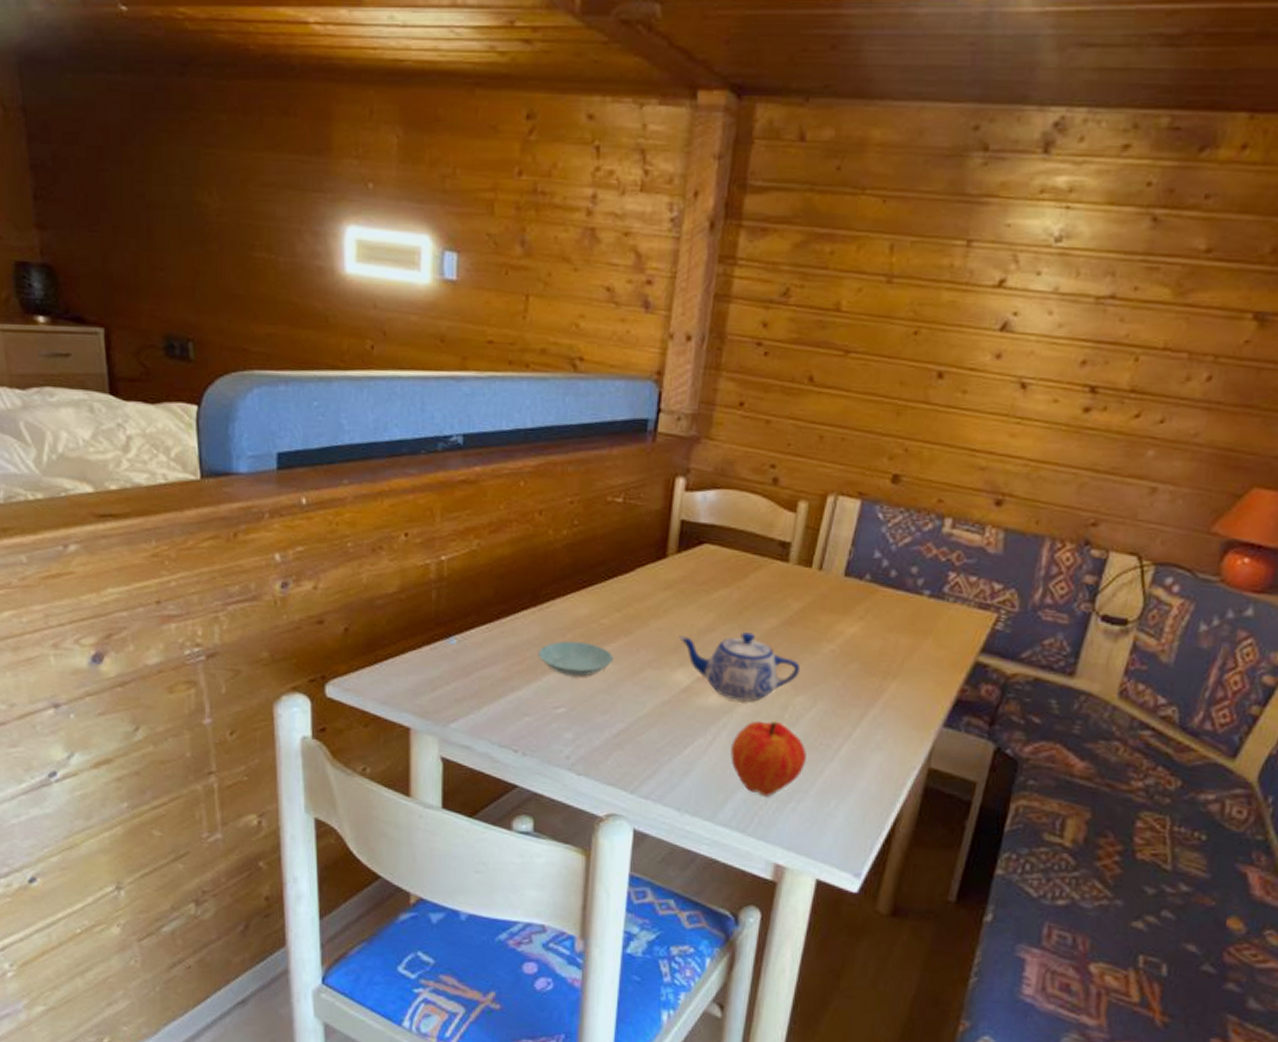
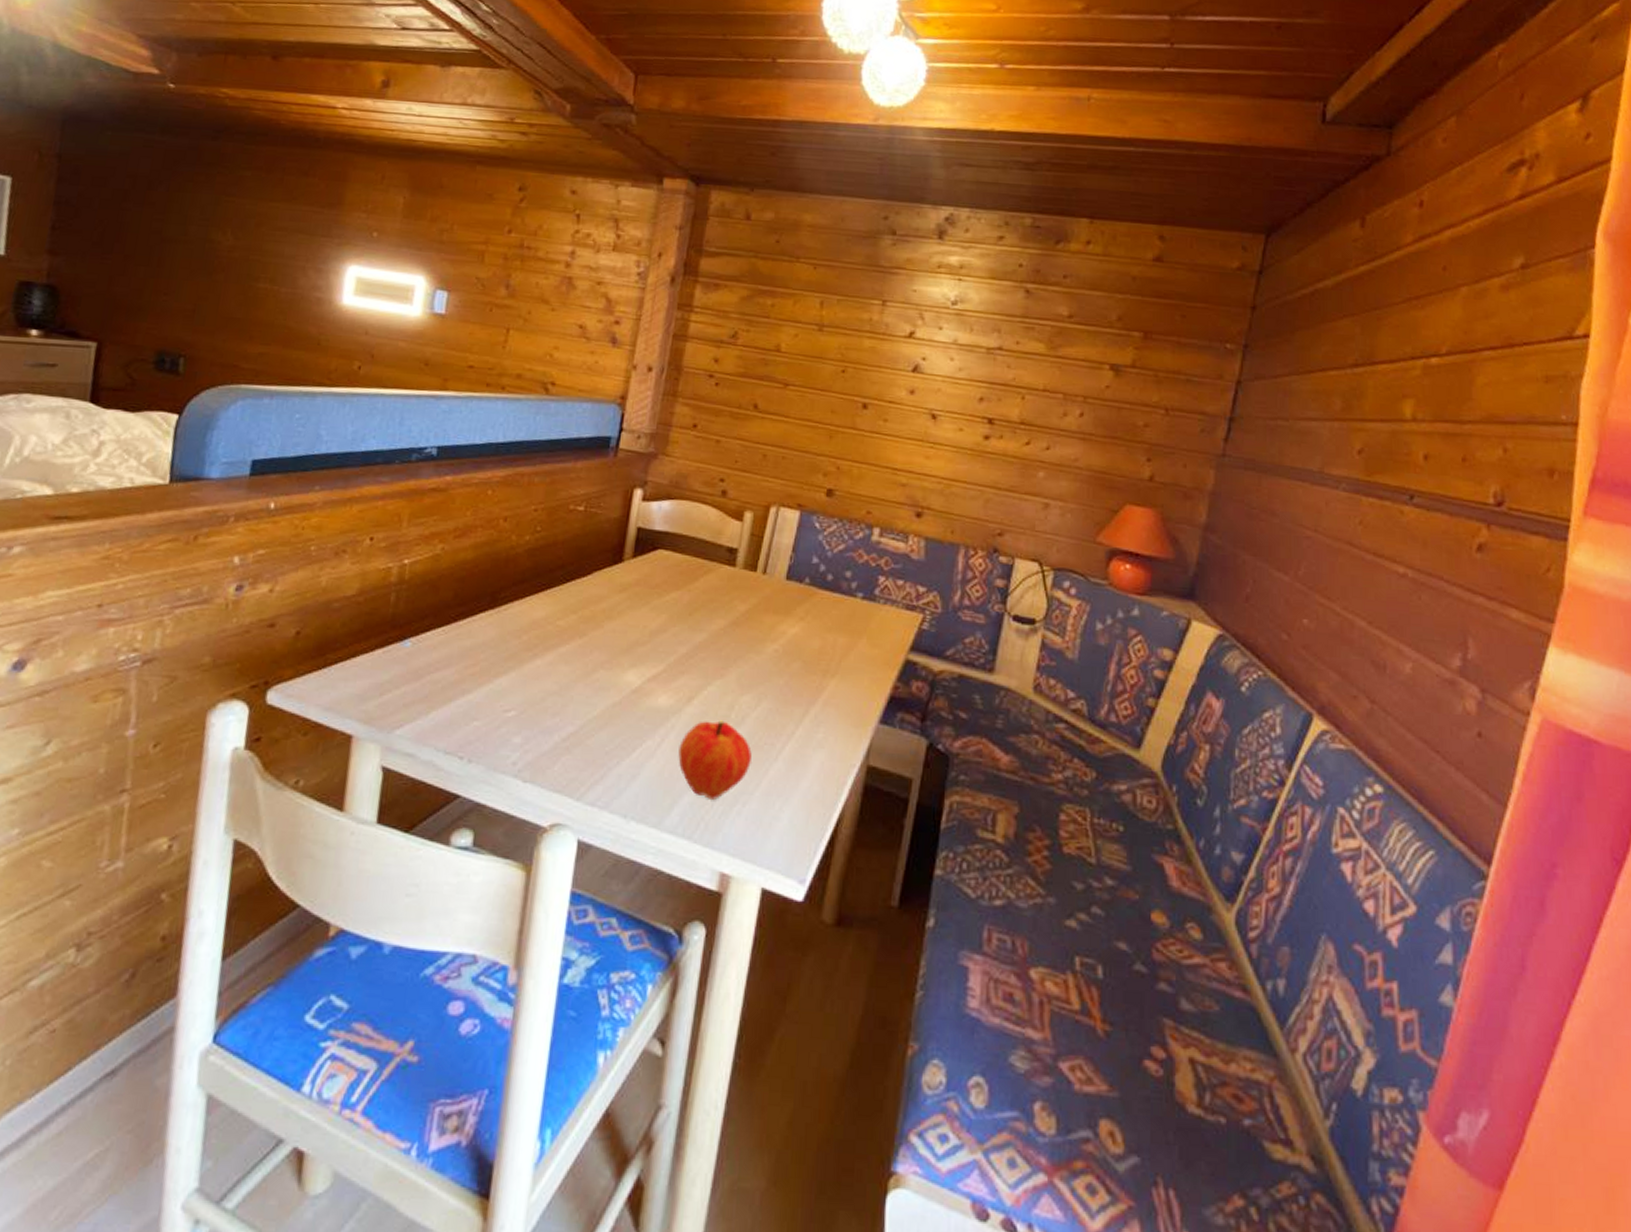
saucer: present [538,641,613,677] -> none [493,642,567,679]
teapot: present [679,632,801,702] -> none [631,633,747,702]

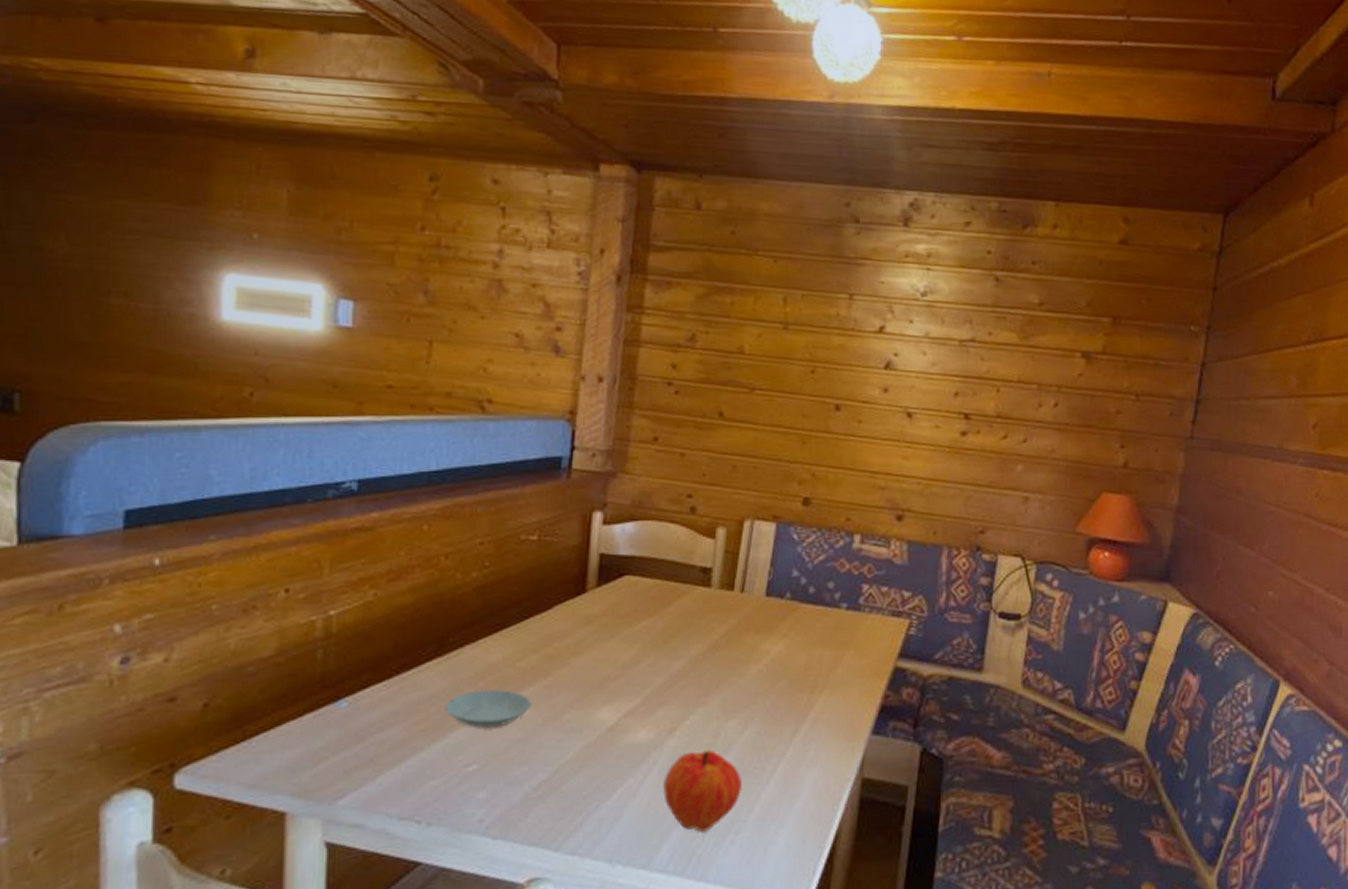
saucer: none [493,642,567,679] -> present [446,689,531,728]

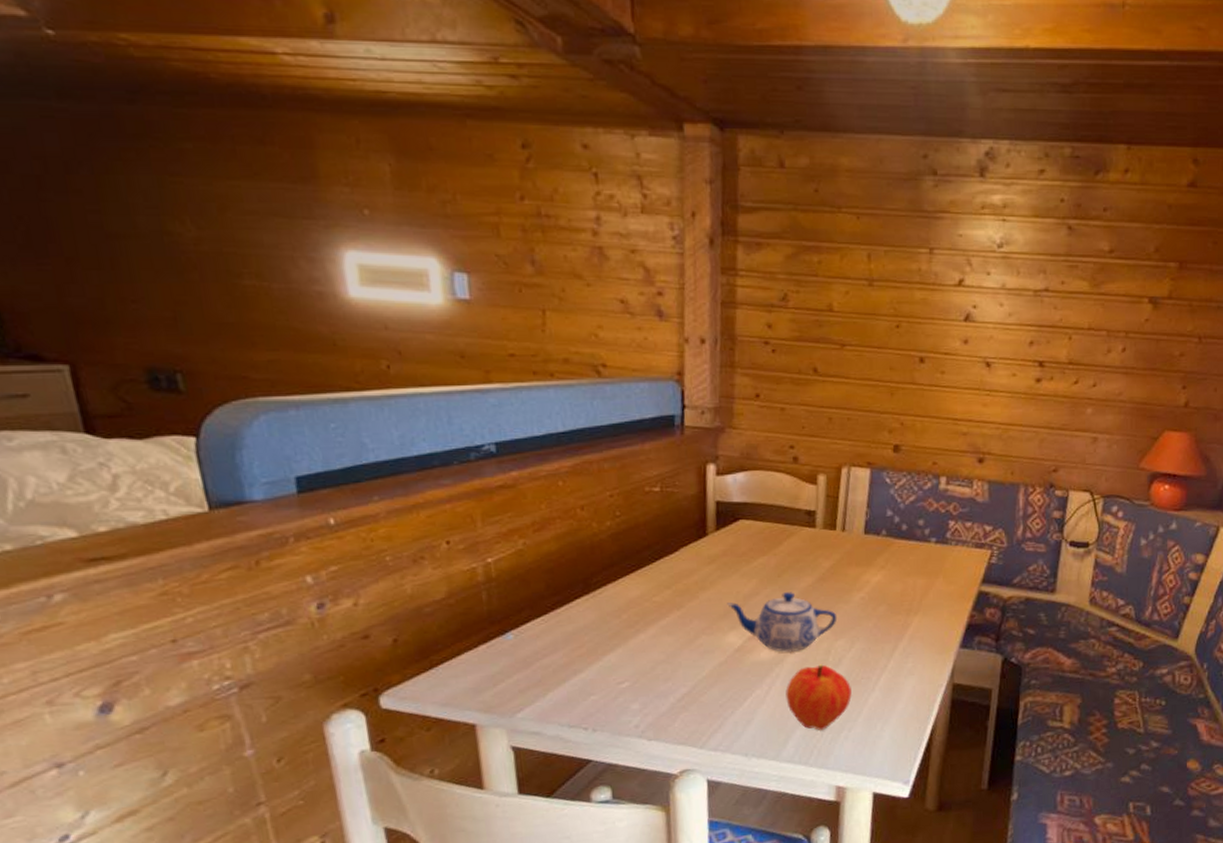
saucer: present [446,689,531,728] -> none [596,620,669,653]
teapot: none [602,661,730,733] -> present [727,592,838,652]

